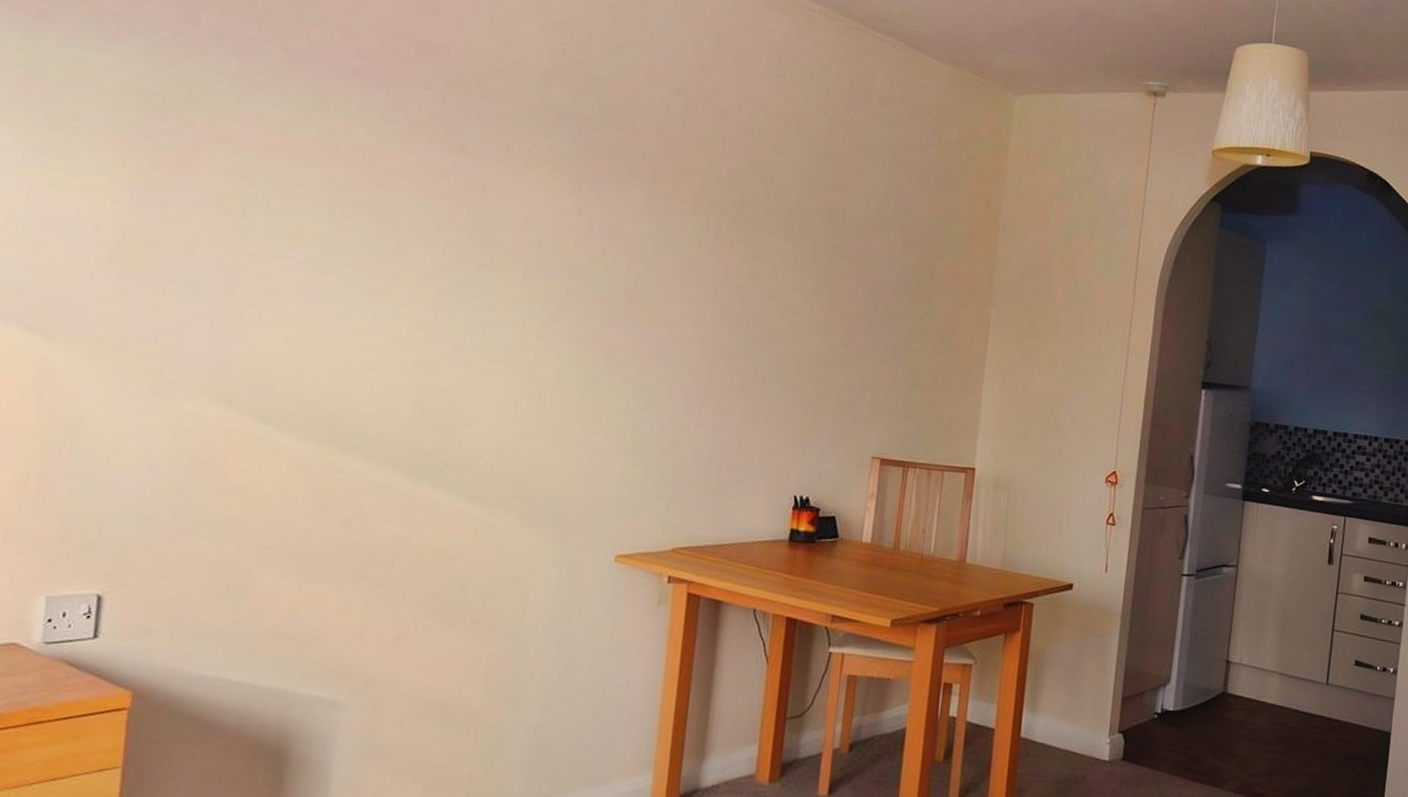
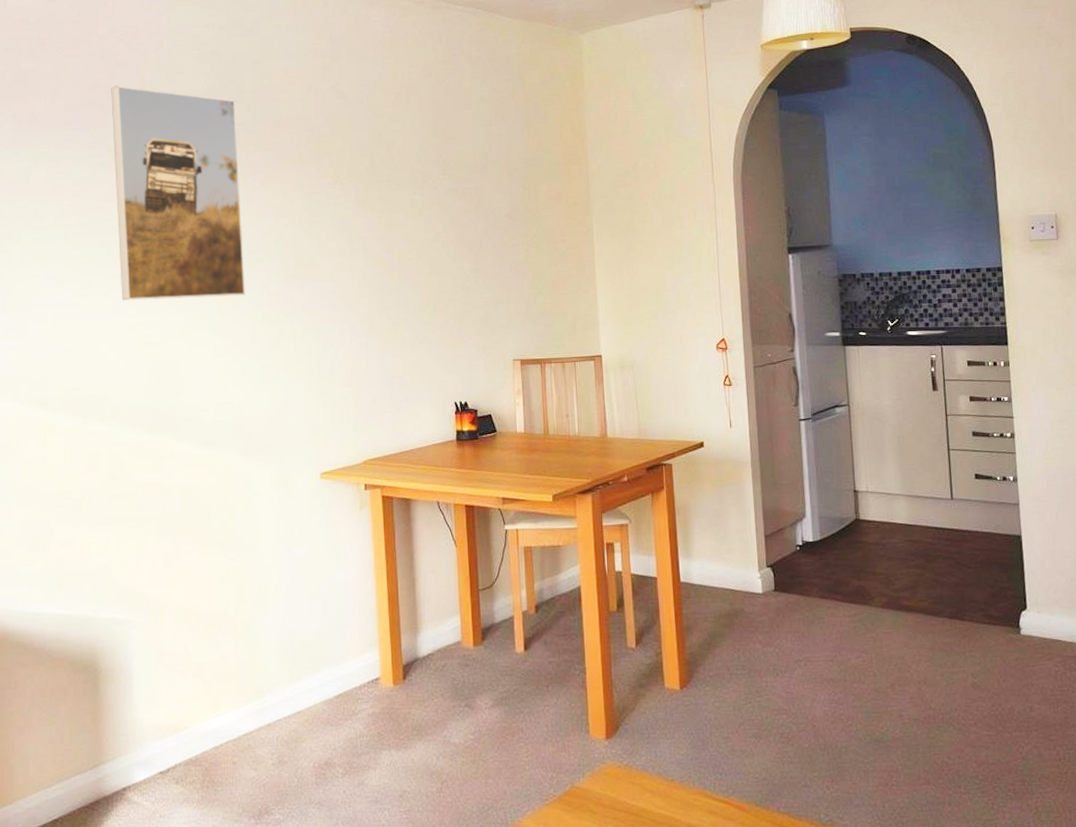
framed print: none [394,38,584,327] -> present [111,86,245,301]

